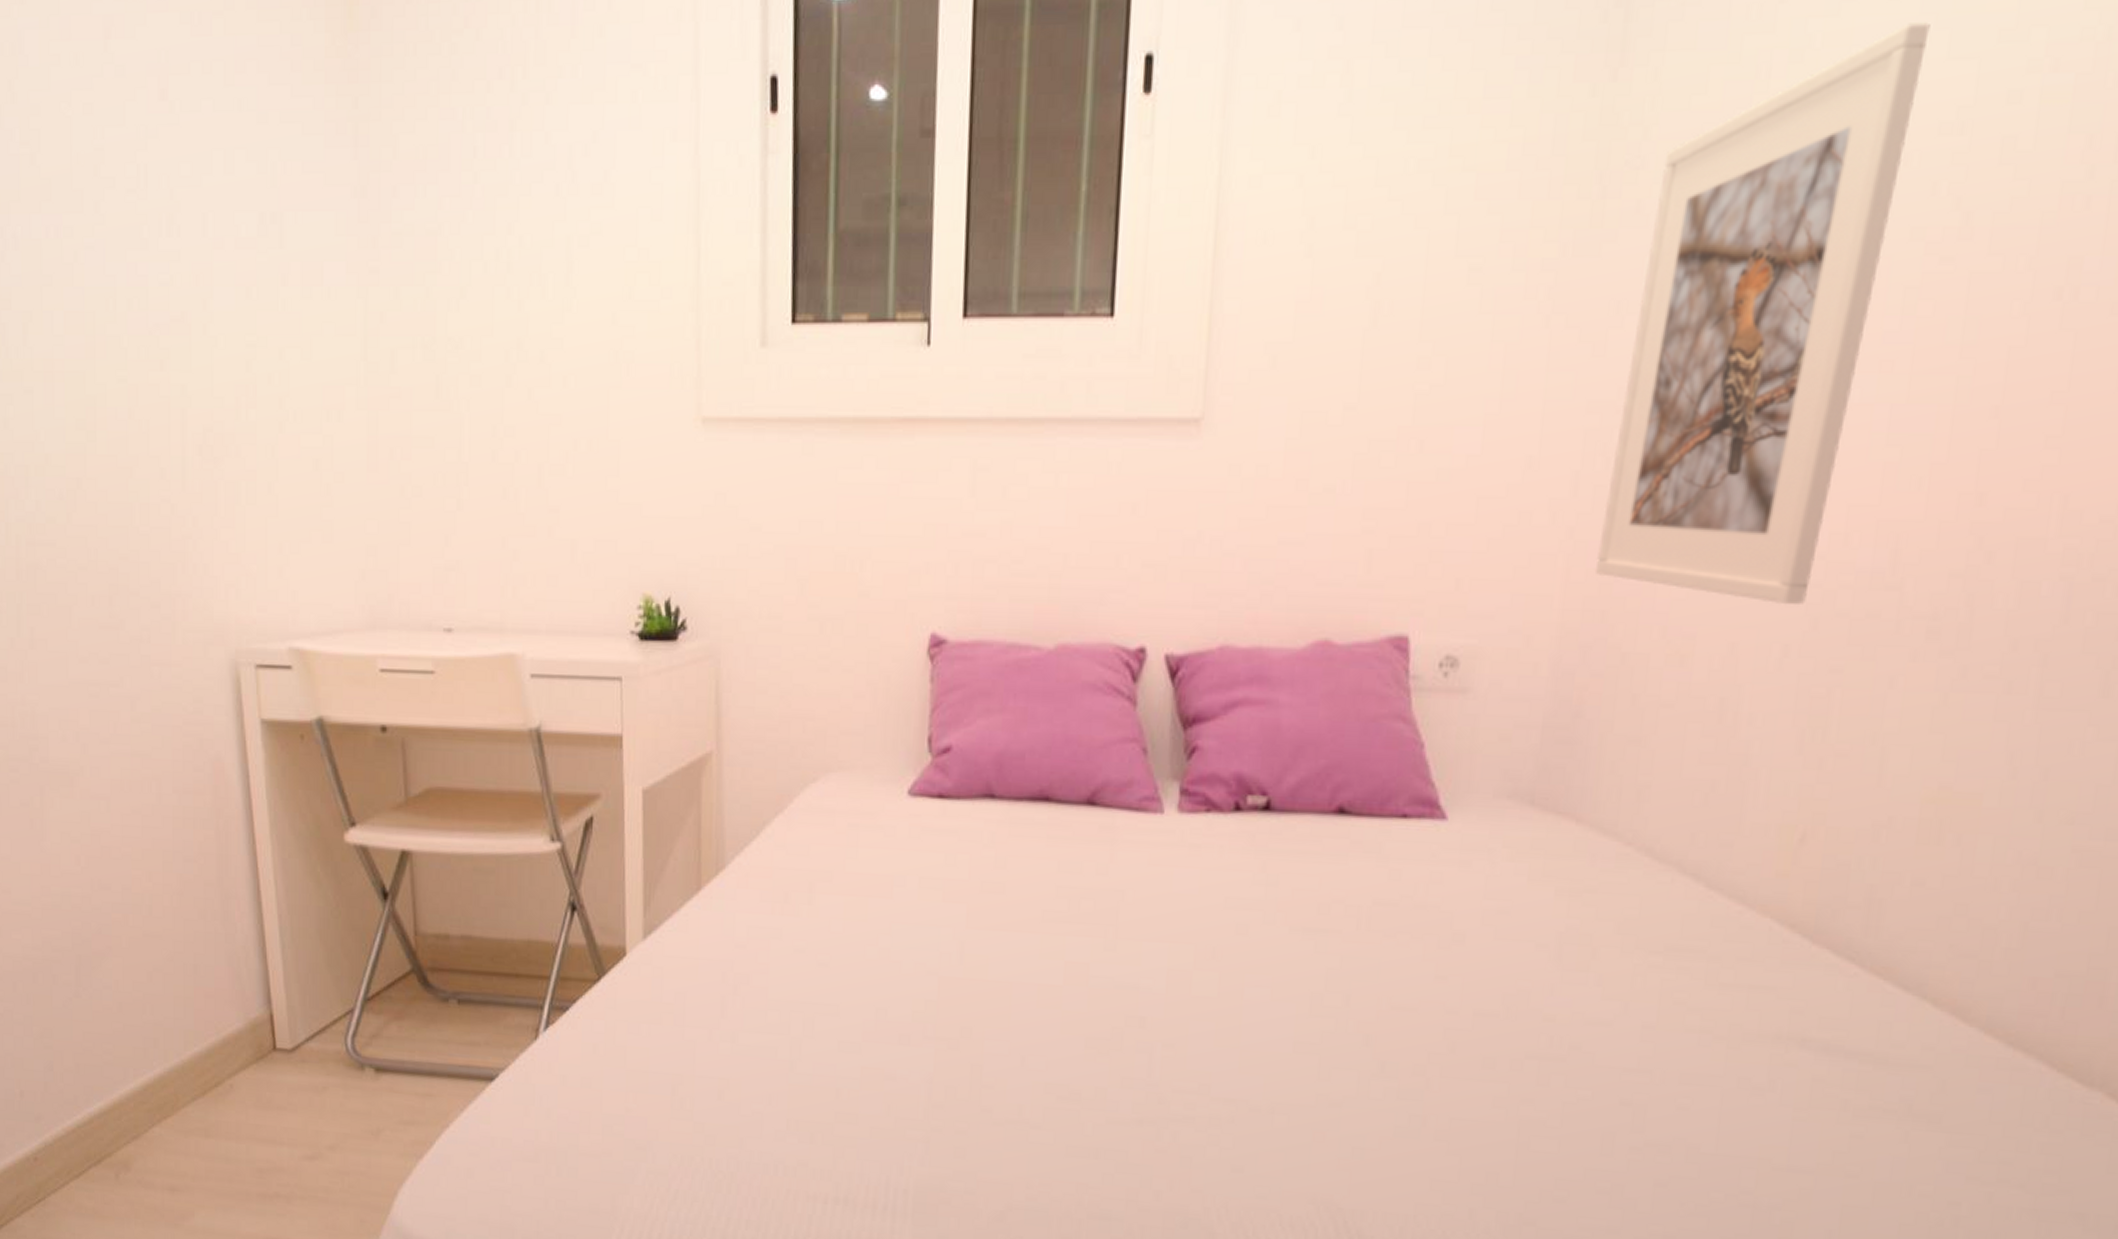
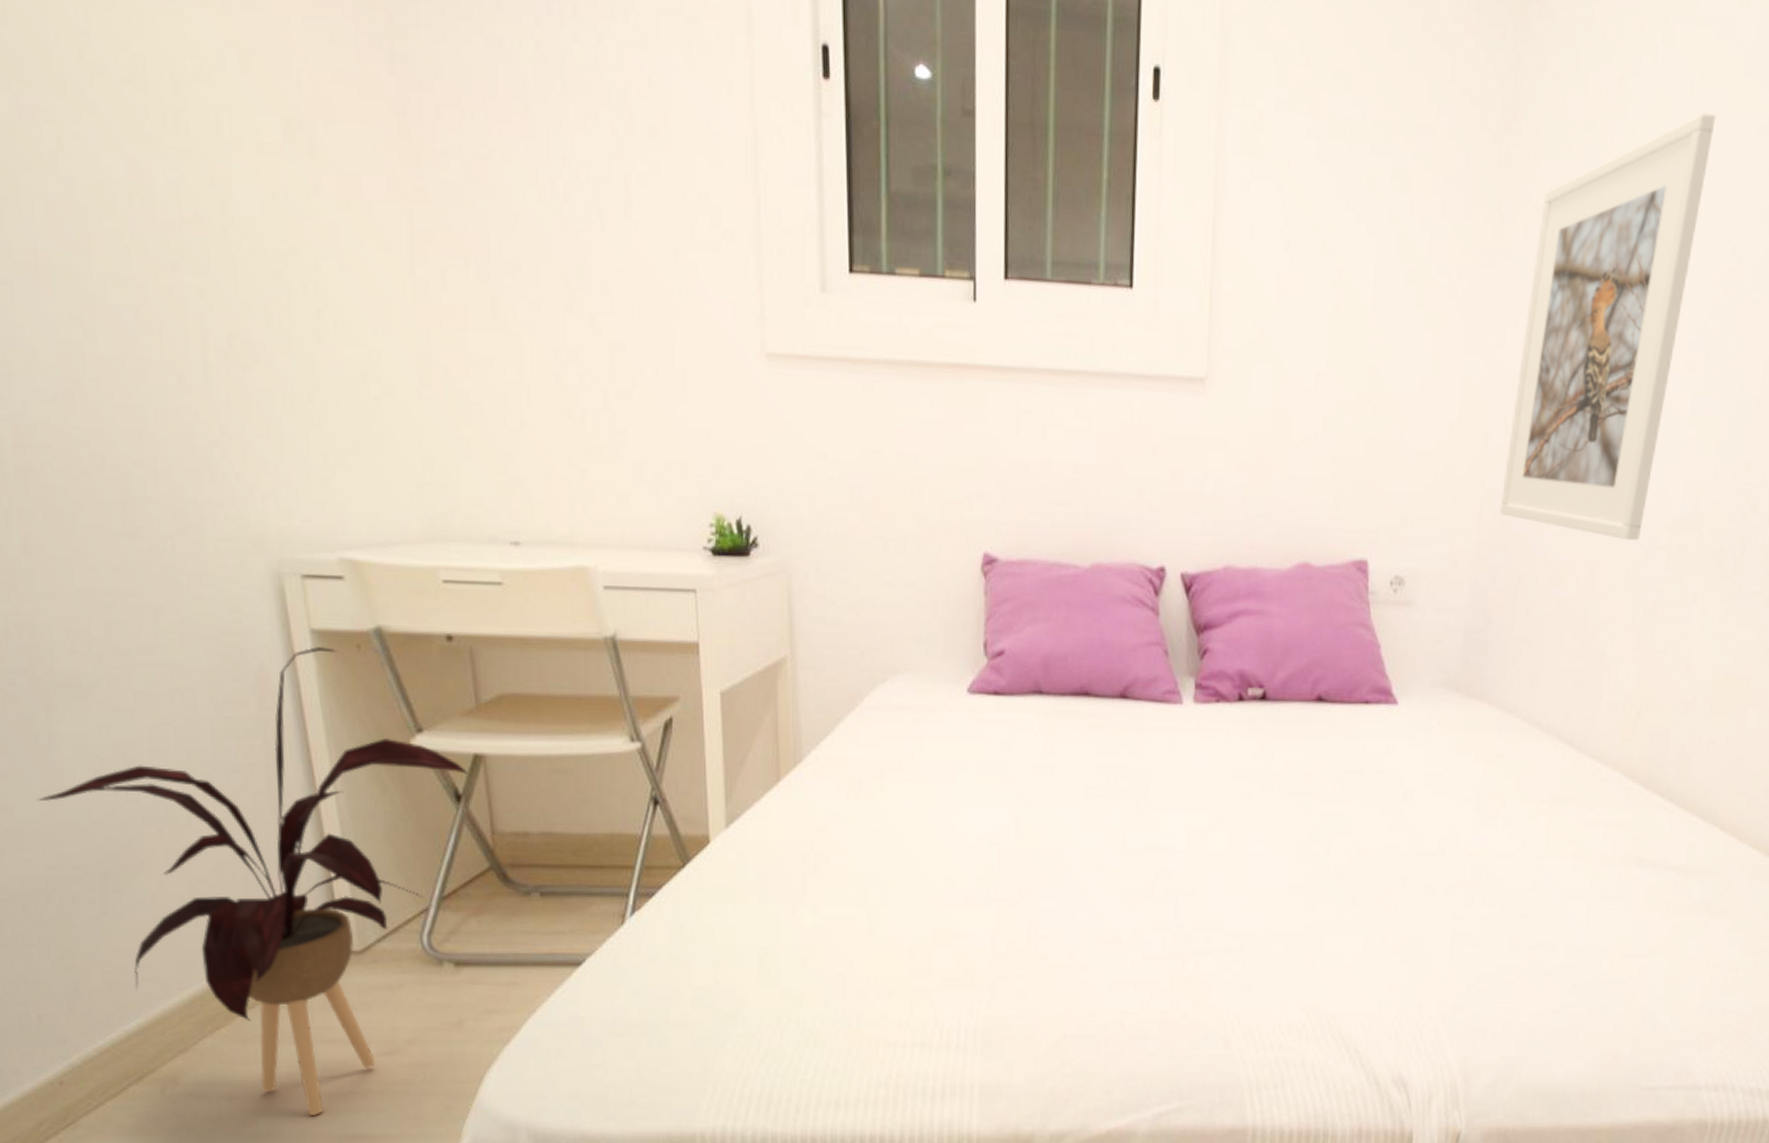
house plant: none [28,737,396,1216] -> present [36,647,469,1117]

